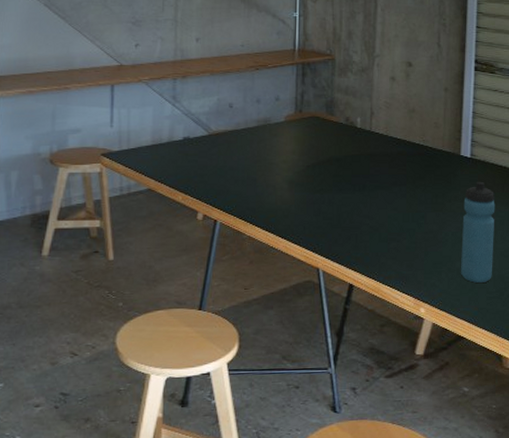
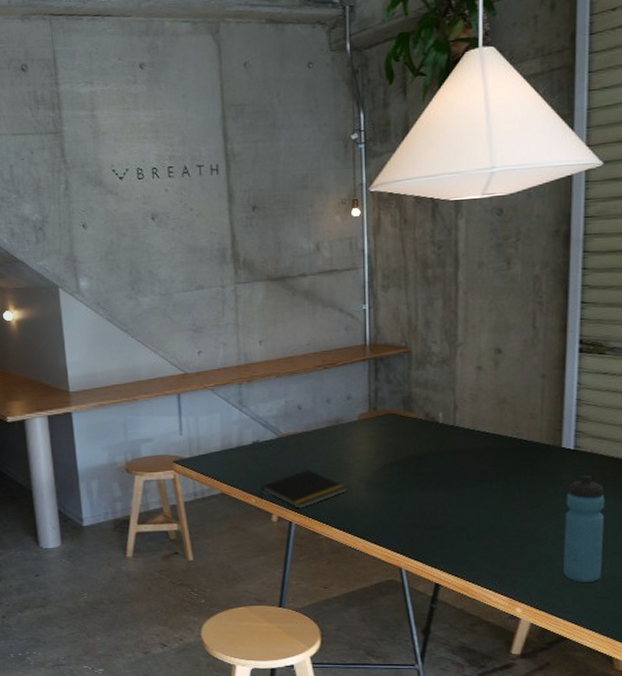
notepad: none [187,168,272,207] -> present [260,470,347,509]

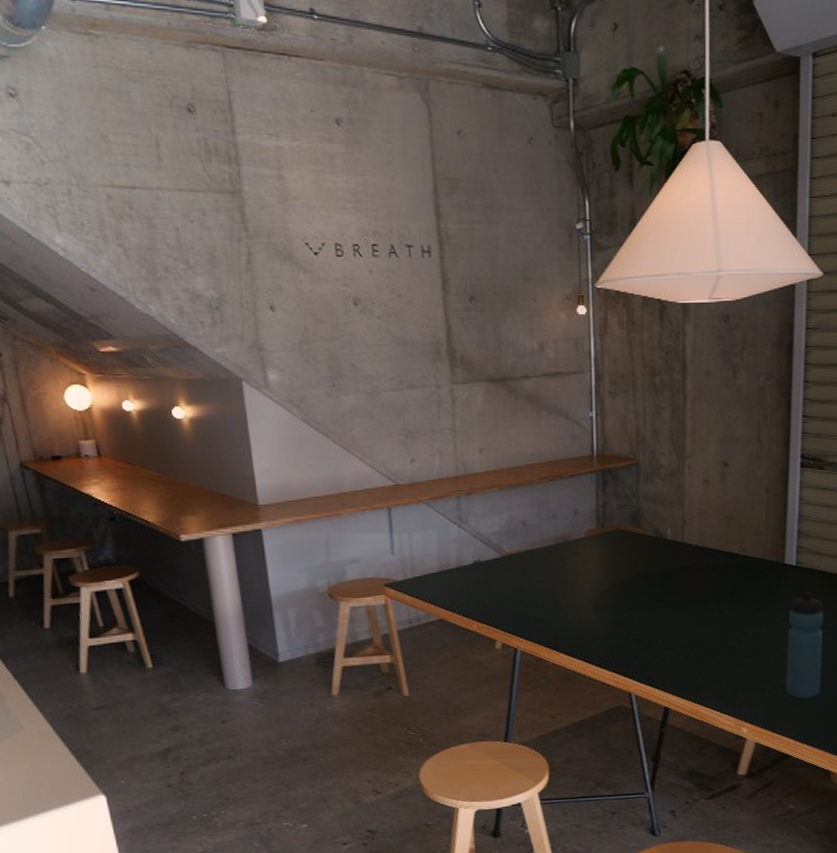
notepad: present [260,470,347,509] -> none [482,591,575,634]

